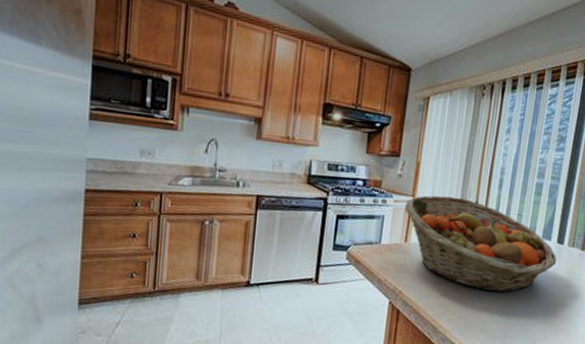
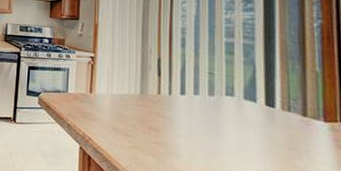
fruit basket: present [404,195,557,293] -> none [87,52,270,154]

